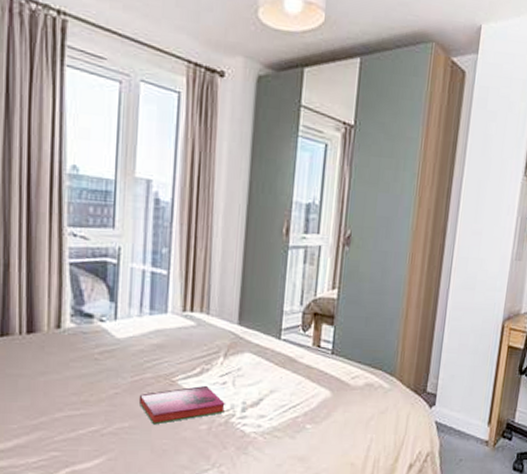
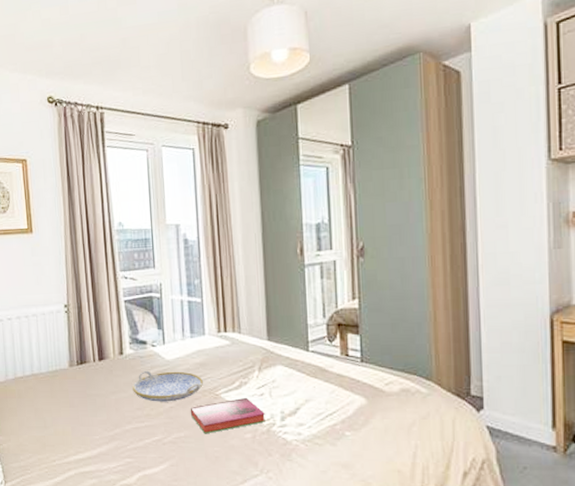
serving tray: none [69,349,158,387] -> present [133,370,203,402]

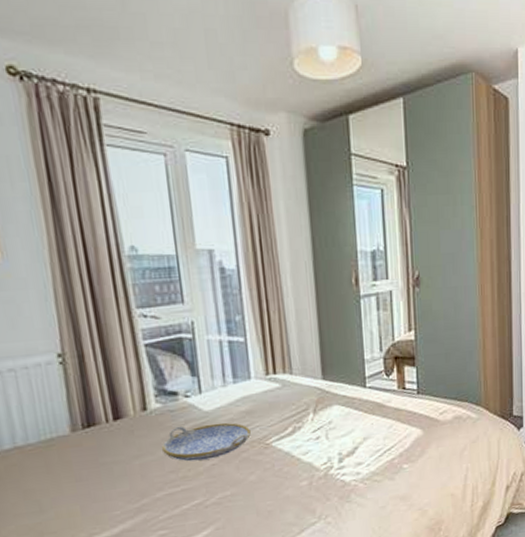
hardback book: present [190,397,265,434] -> none [236,442,322,489]

